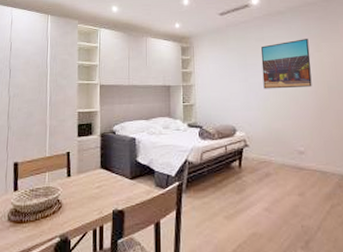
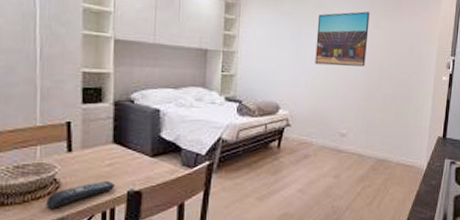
remote control: none [51,202,102,227] -> present [45,181,115,210]

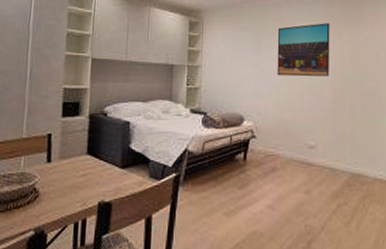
remote control: present [45,181,115,210] -> none [24,192,87,219]

